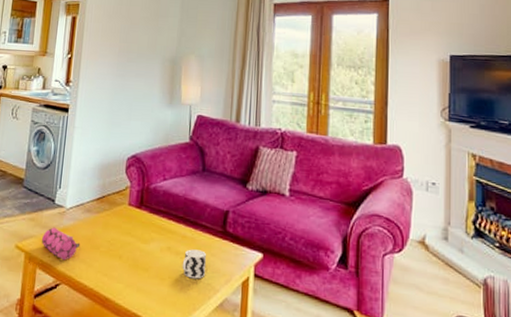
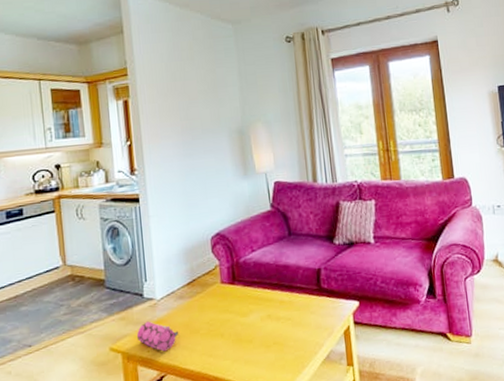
cup: present [182,249,207,279] -> none [284,311,309,340]

